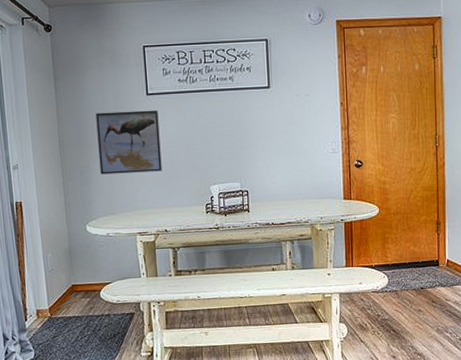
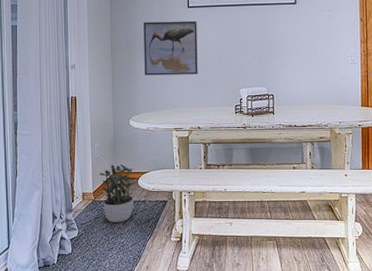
potted plant: none [54,276,97,341] -> present [99,164,135,223]

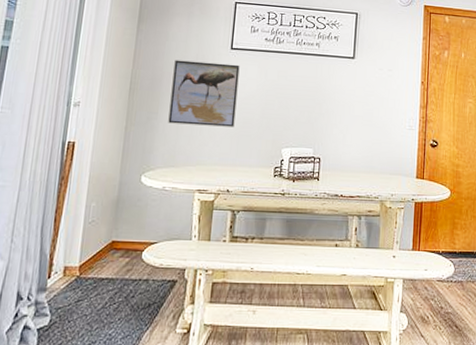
potted plant: present [99,164,135,223] -> none [90,231,140,307]

